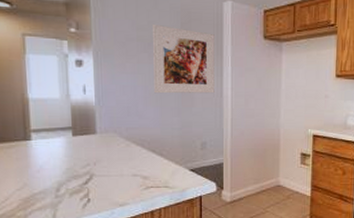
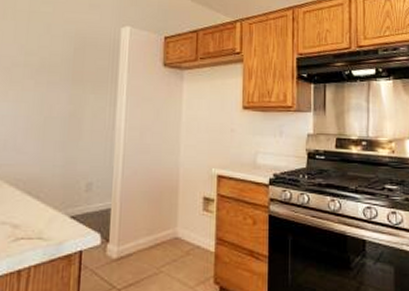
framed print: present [153,23,215,94] -> none [37,48,110,126]

